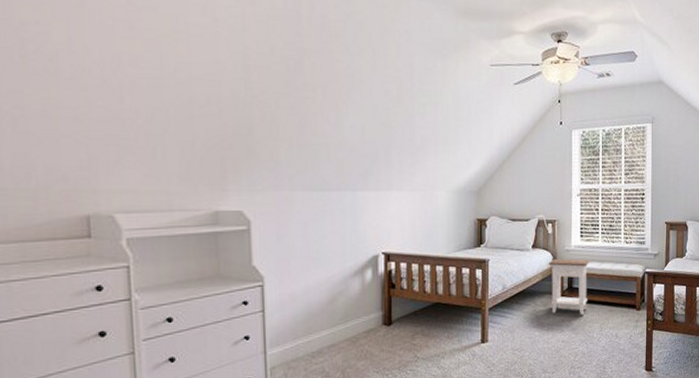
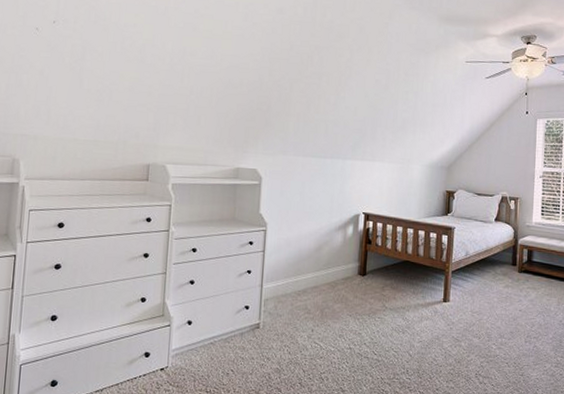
nightstand: present [548,258,590,315] -> none [509,232,550,288]

